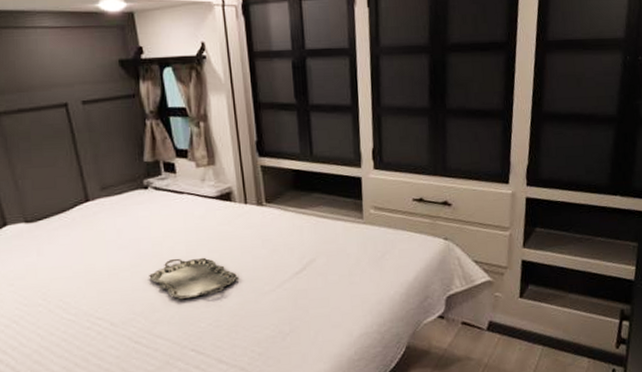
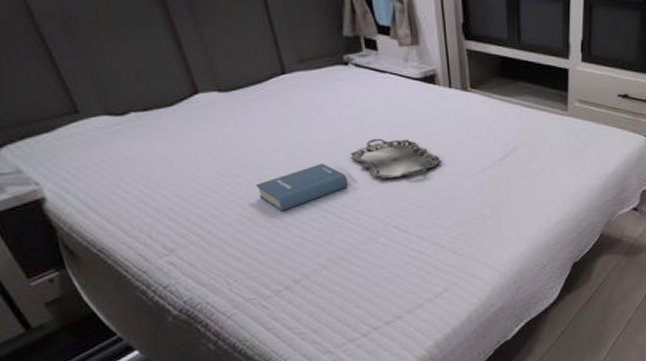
hardback book: none [56,287,147,340] -> present [256,163,349,212]

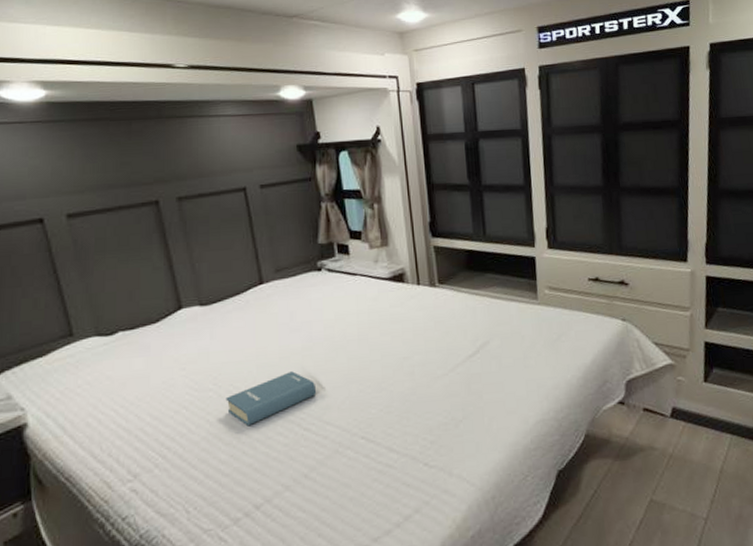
serving tray: present [351,139,442,179] -> none [320,340,412,385]

